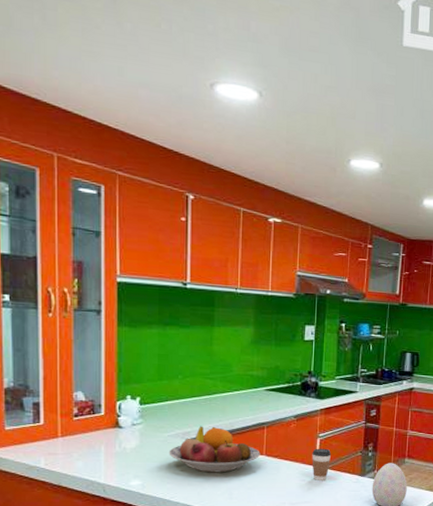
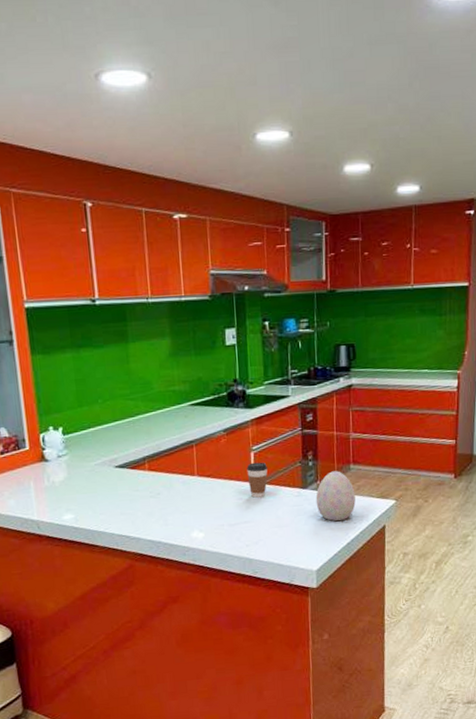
fruit bowl: present [169,426,261,473] -> none [97,450,192,500]

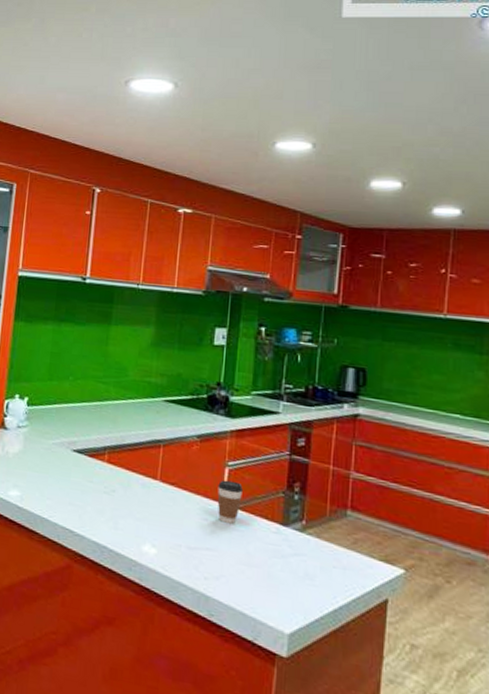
decorative egg: present [315,471,356,521] -> none [298,512,350,579]

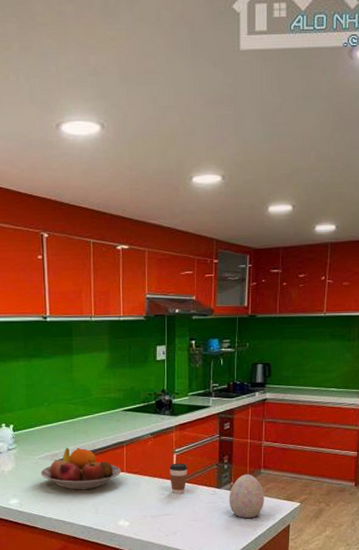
fruit bowl: none [51,436,154,496] -> present [40,447,122,490]
decorative egg: none [298,512,350,579] -> present [229,474,264,519]

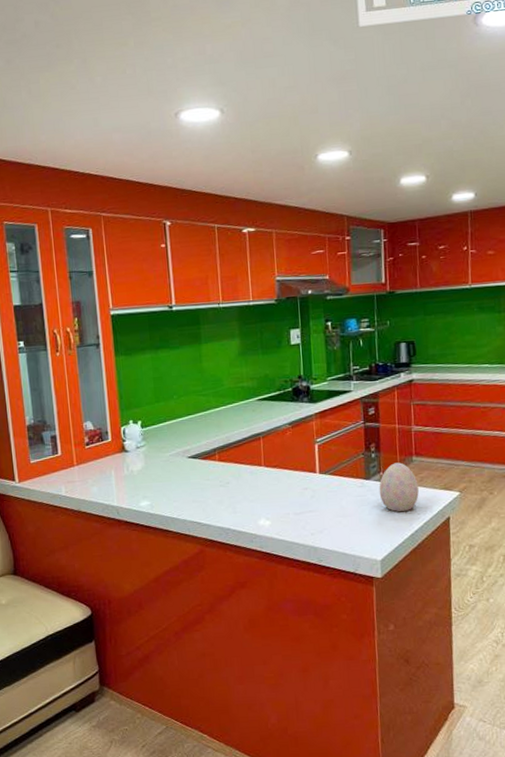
fruit bowl: present [40,447,122,490] -> none [172,441,259,489]
coffee cup: present [169,463,188,495] -> none [311,453,332,489]

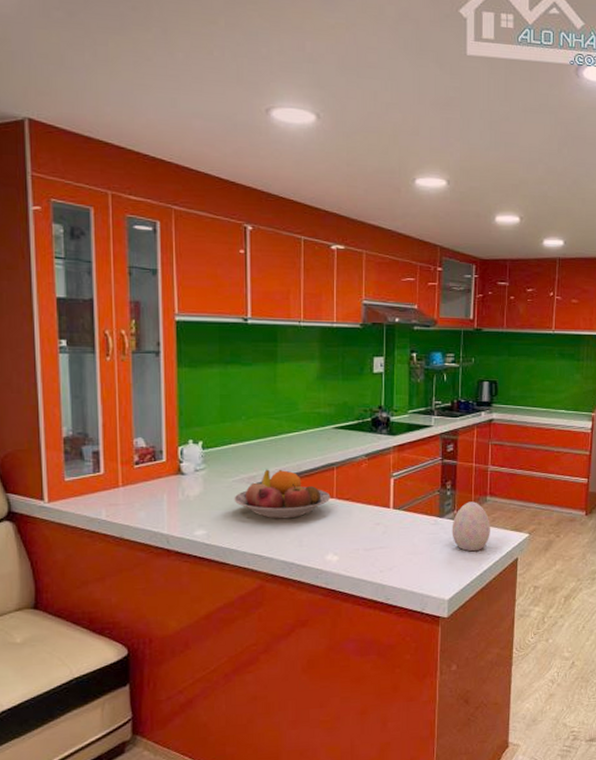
fruit bowl: none [172,441,259,489] -> present [234,469,331,519]

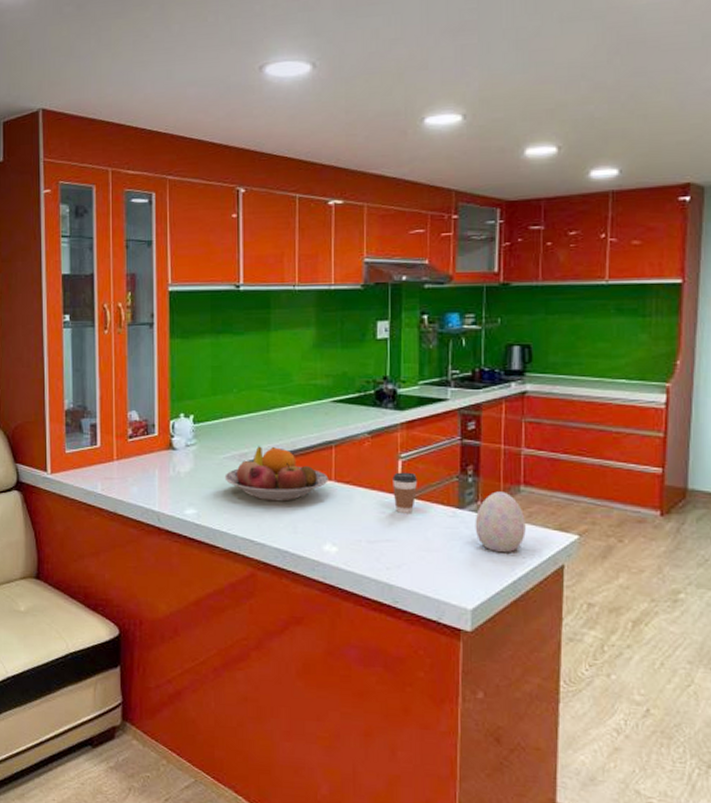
coffee cup: none [386,488,407,525] -> present [393,472,418,515]

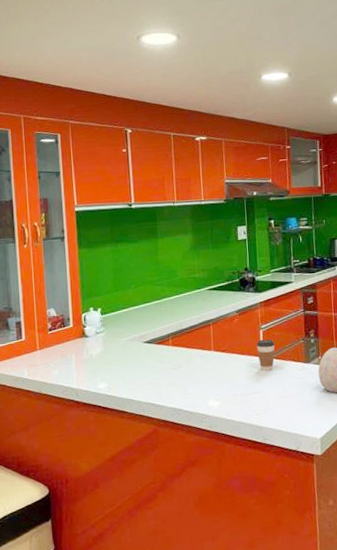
fruit bowl: present [225,446,329,502] -> none [128,328,209,372]

